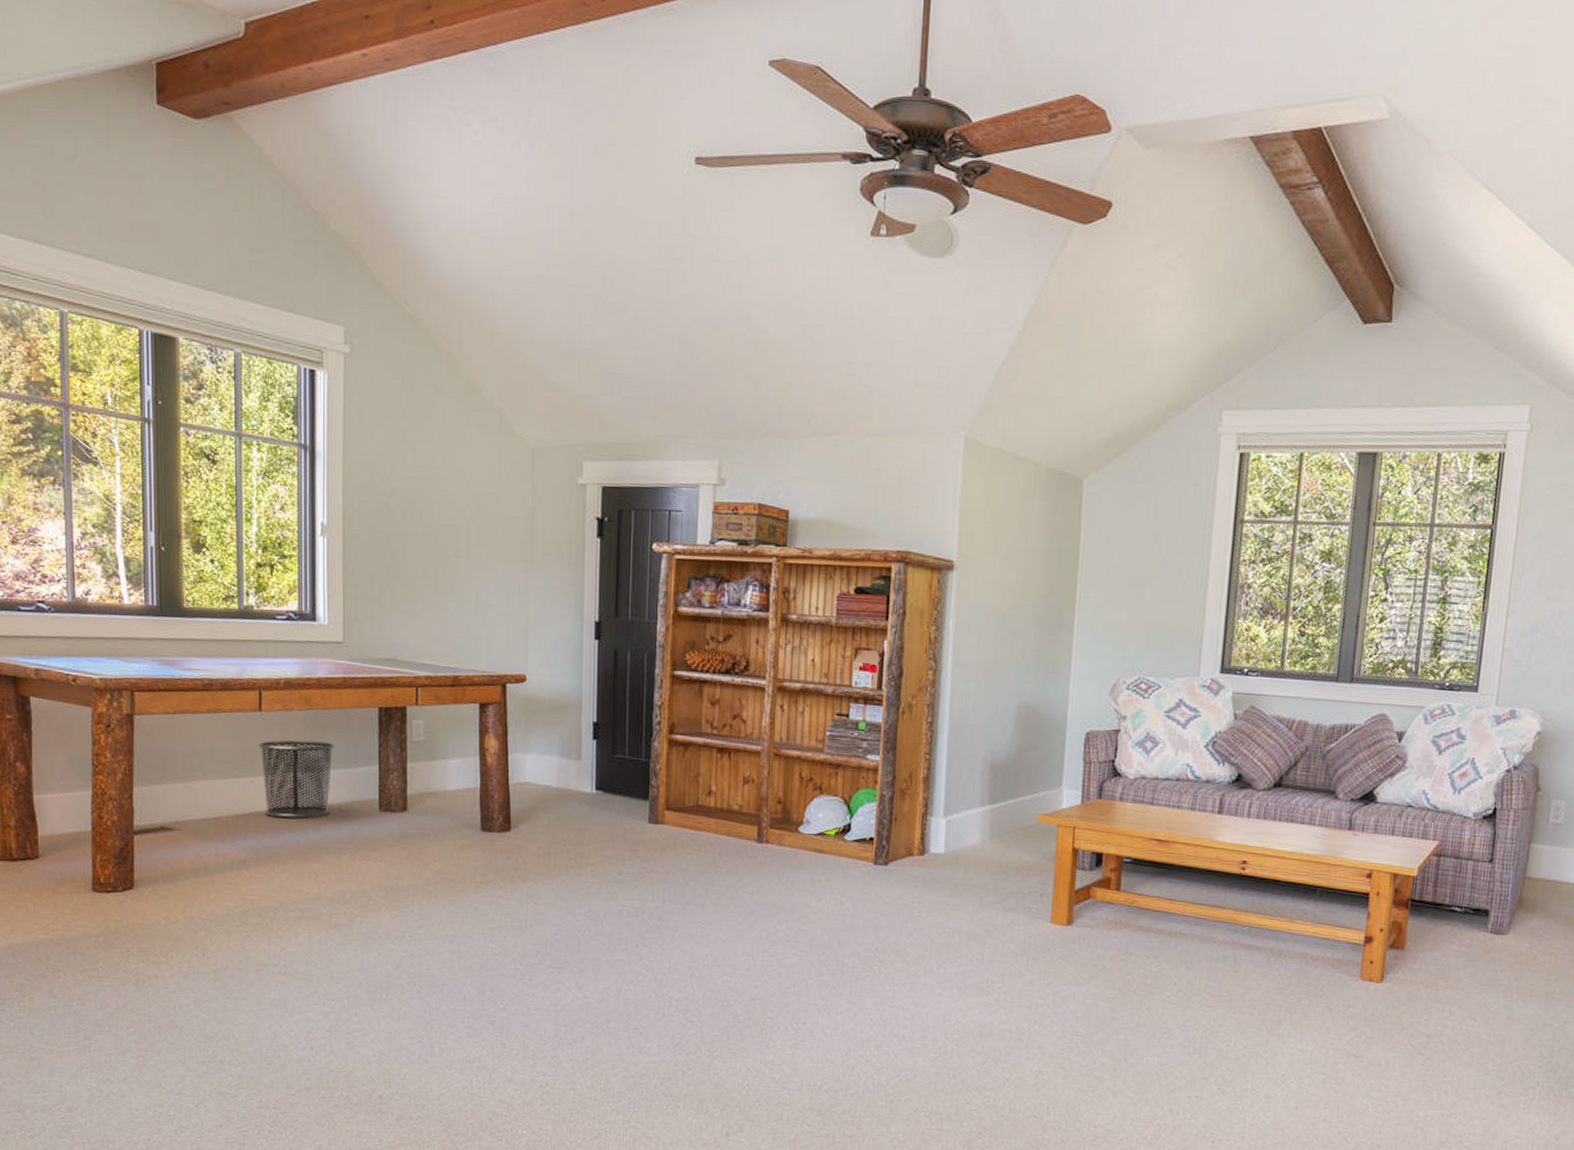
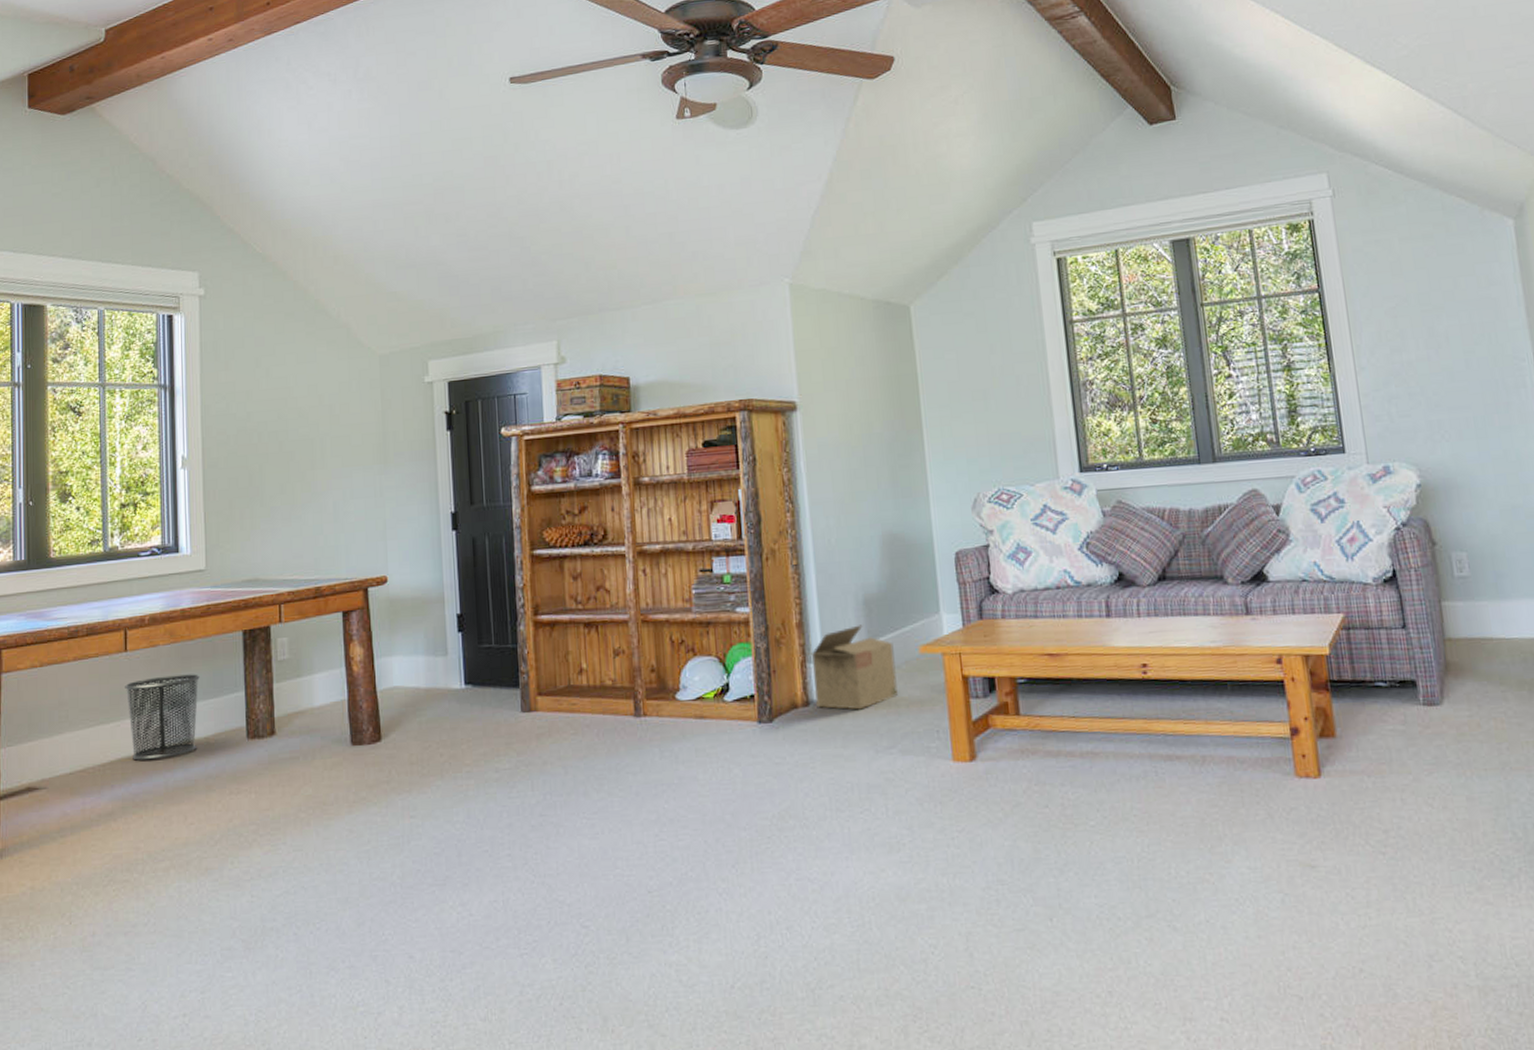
cardboard box: none [918,787,1013,866] -> present [795,625,898,710]

